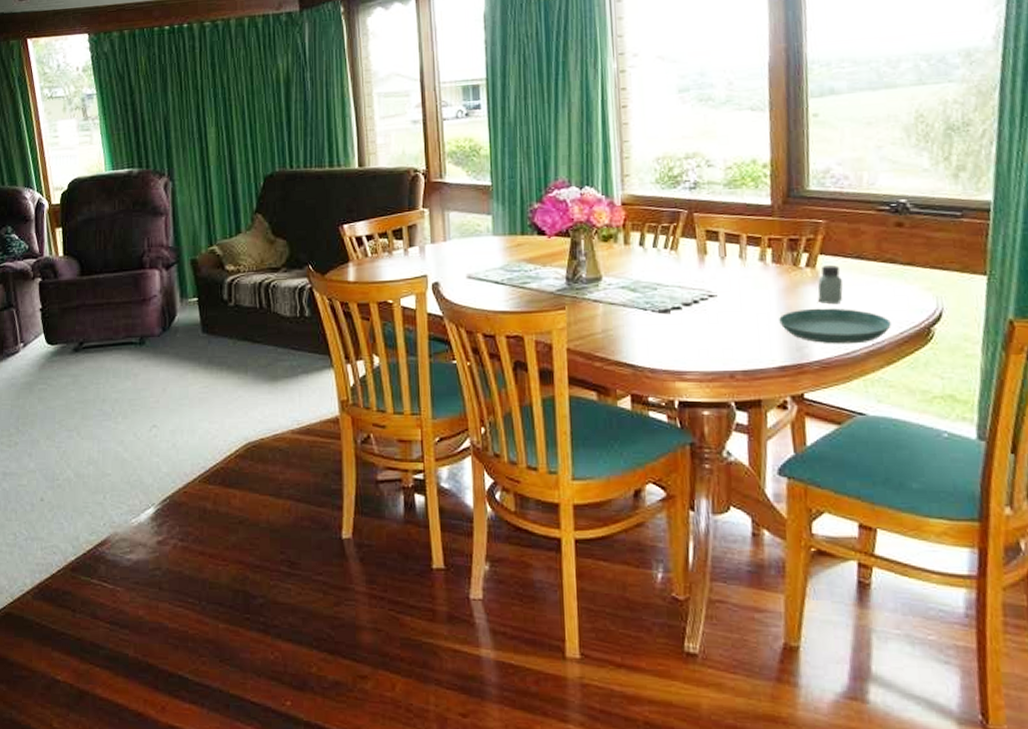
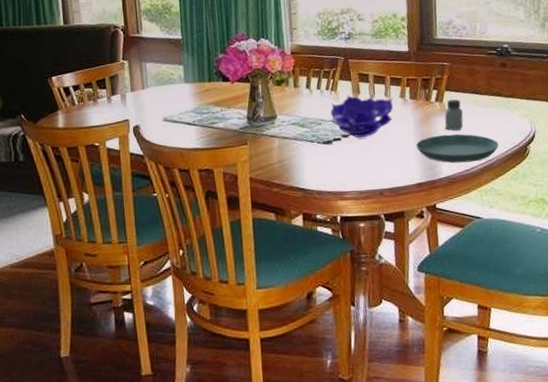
decorative bowl: none [669,255,751,307] -> present [330,94,394,137]

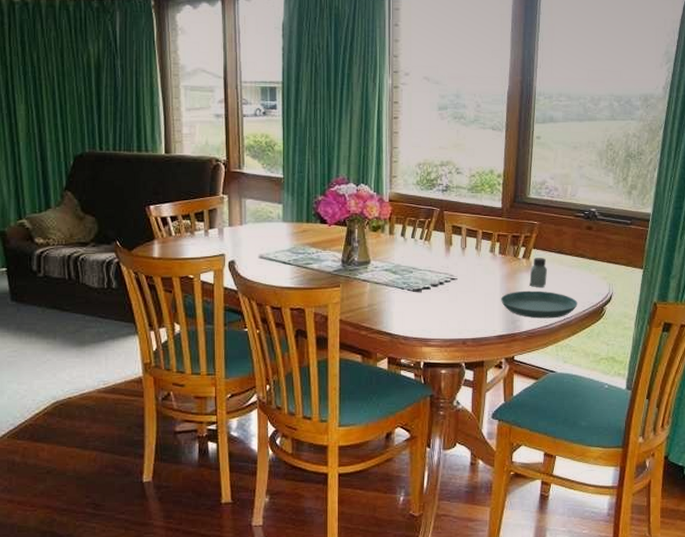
decorative bowl: present [330,94,394,137] -> none [422,245,483,287]

